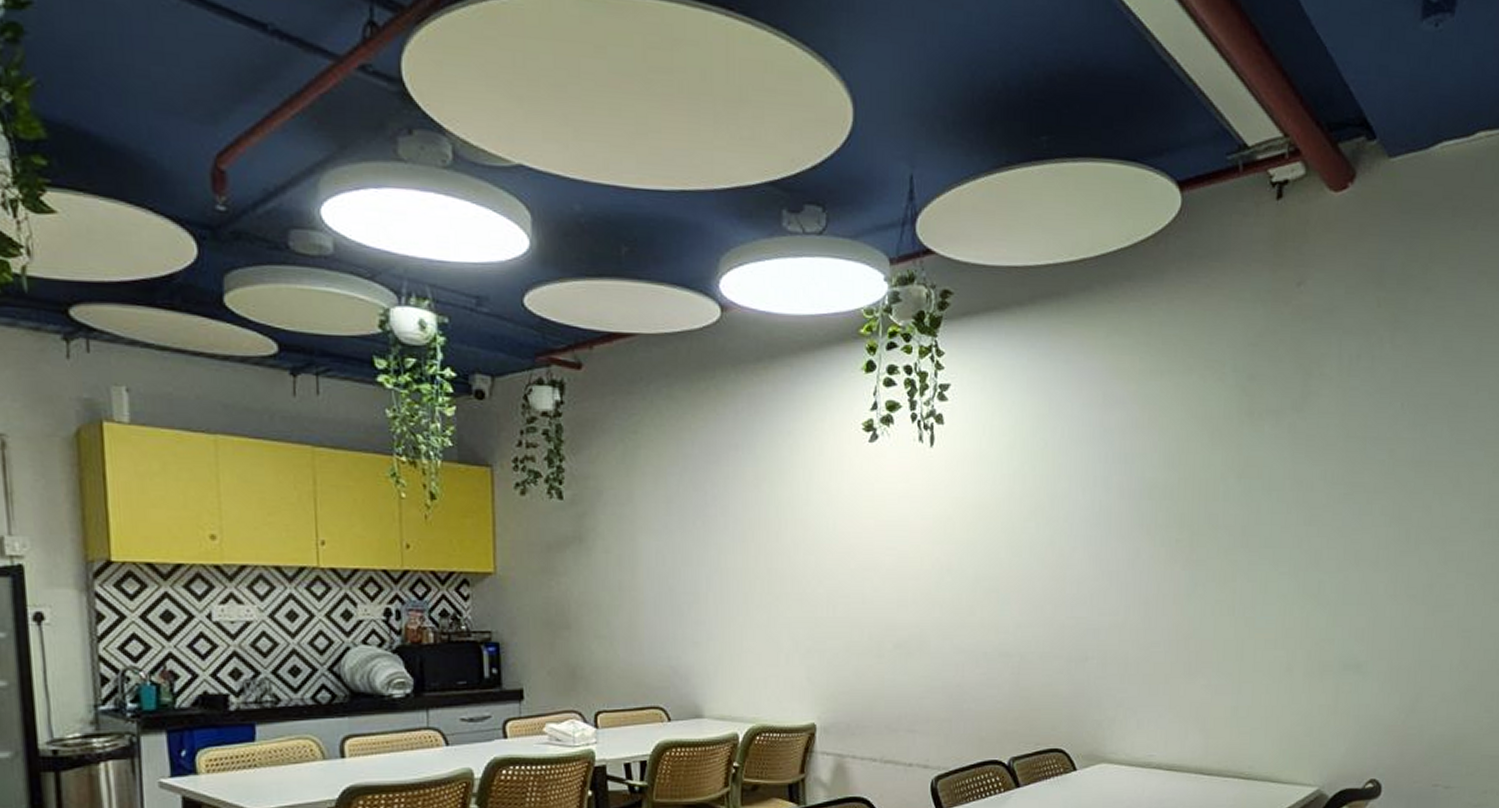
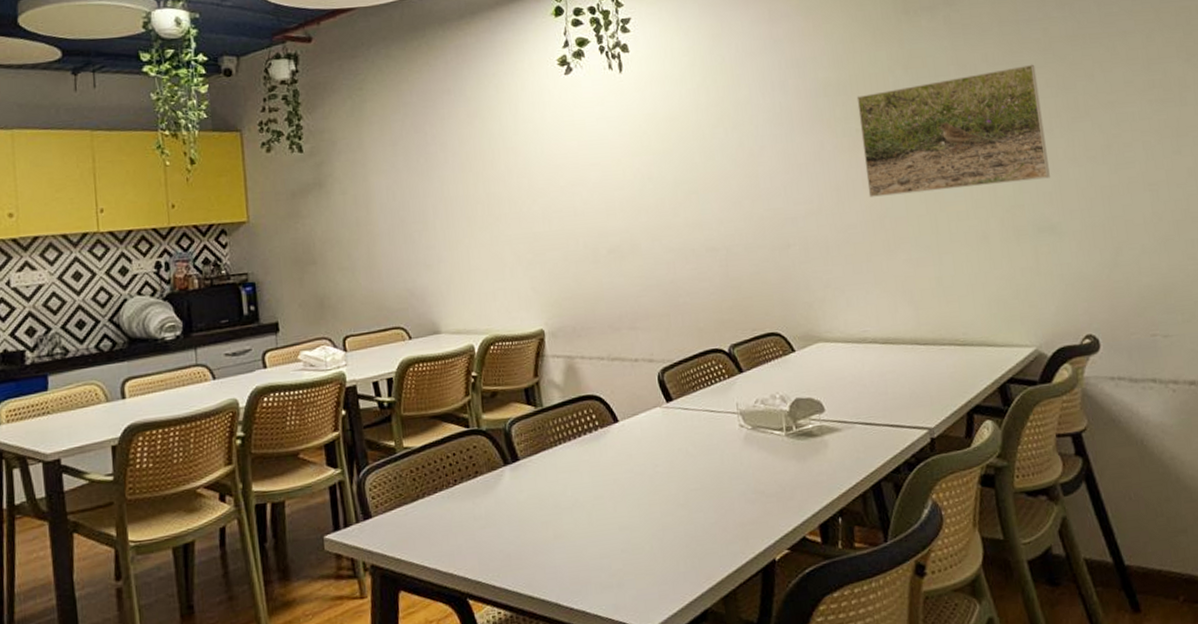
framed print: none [1178,488,1374,615] -> present [856,64,1050,197]

